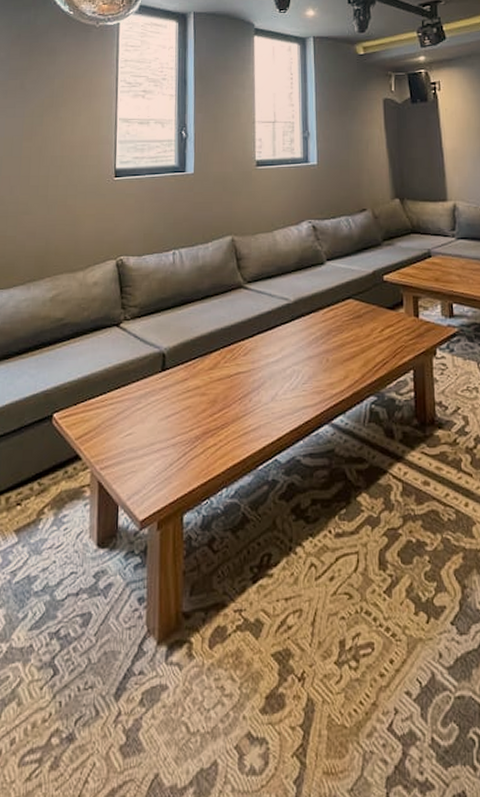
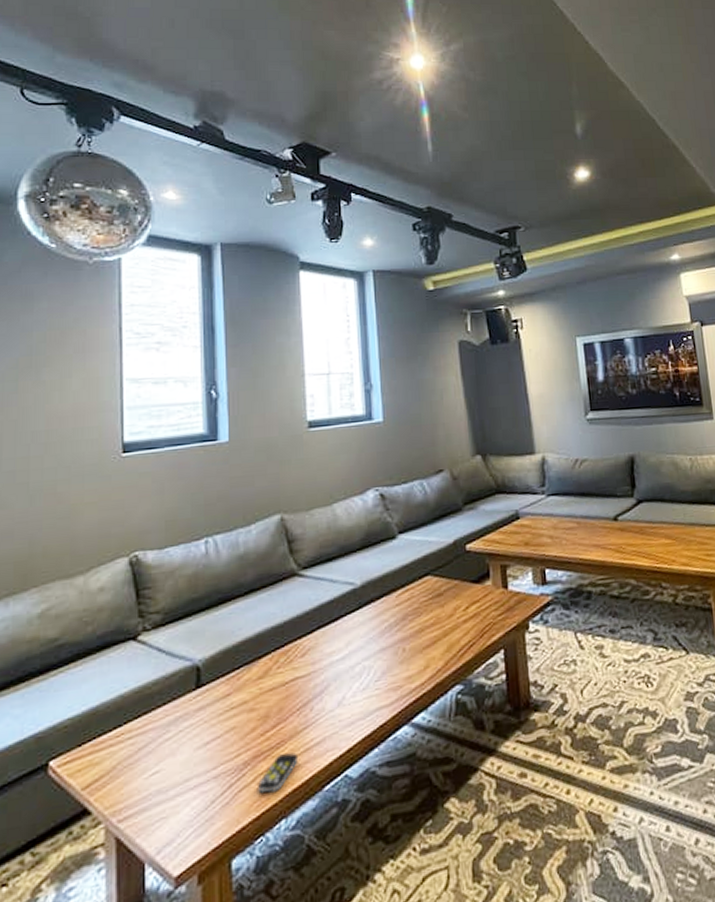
remote control: none [206,433,239,464] -> present [258,752,299,794]

